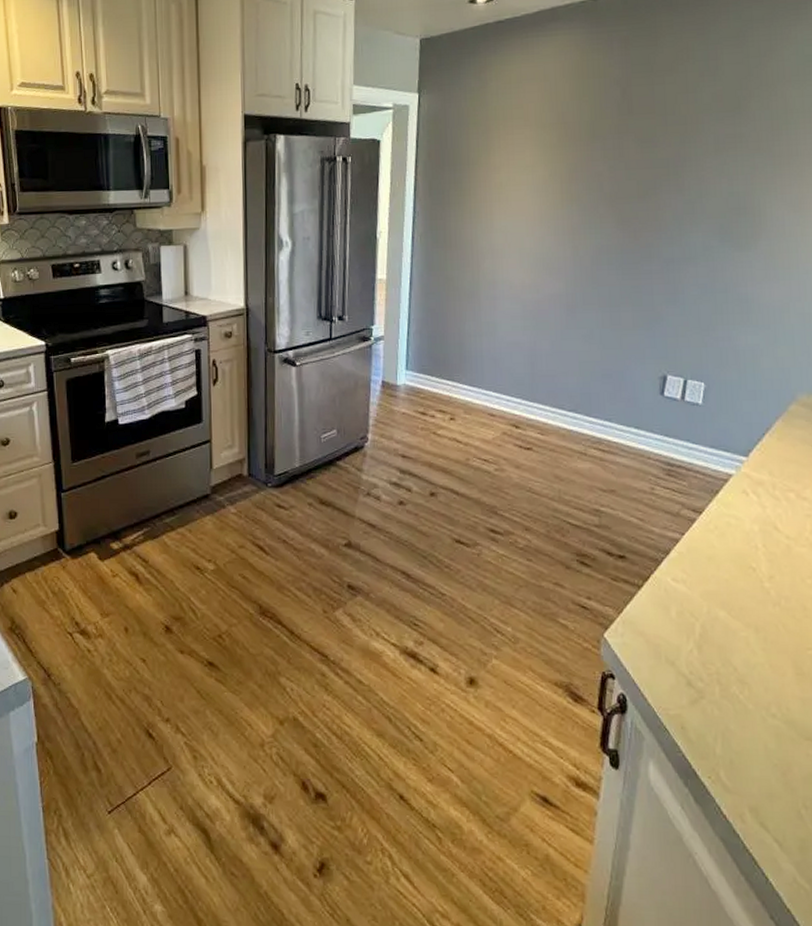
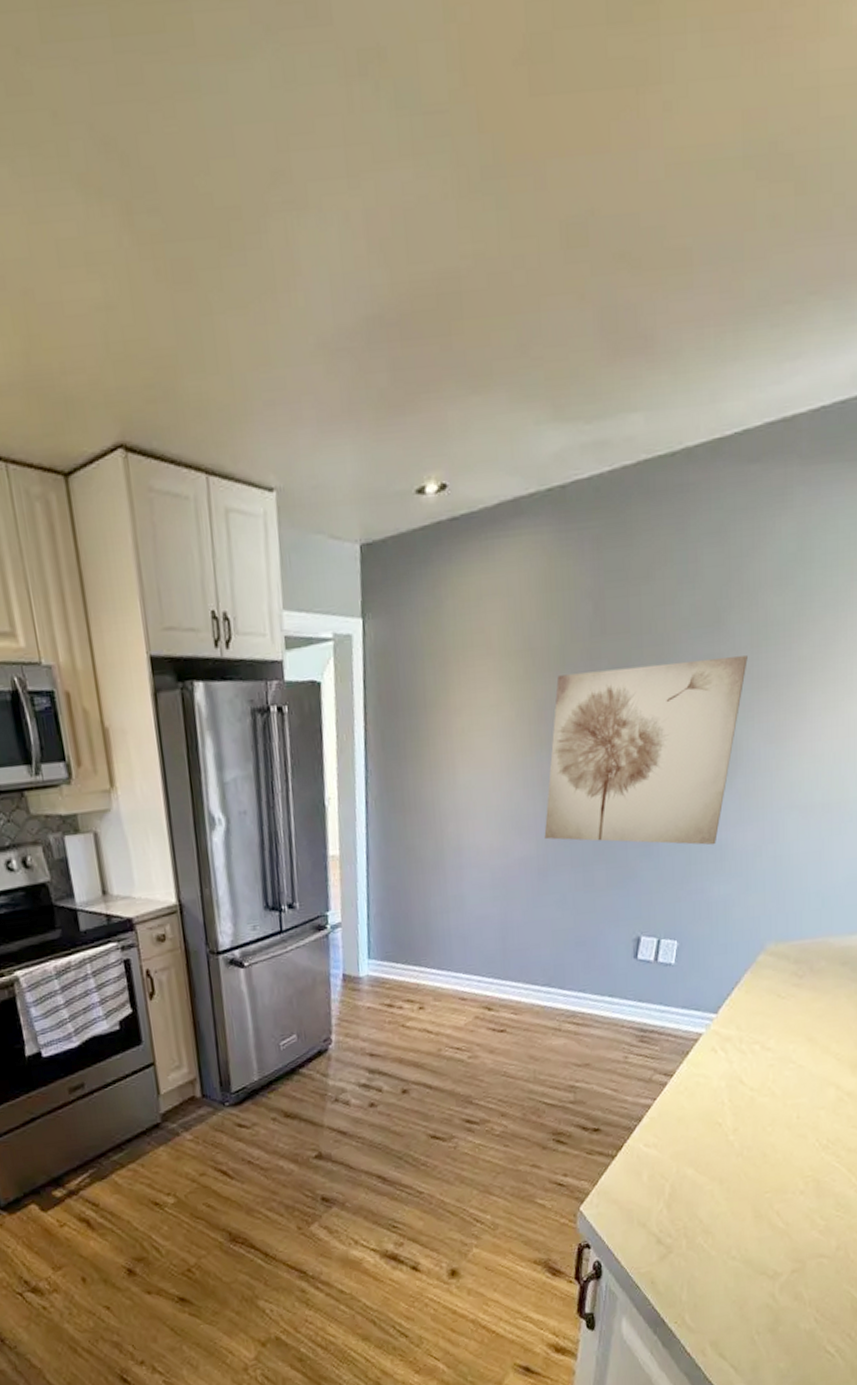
wall art: none [573,137,769,298] -> present [544,655,748,845]

